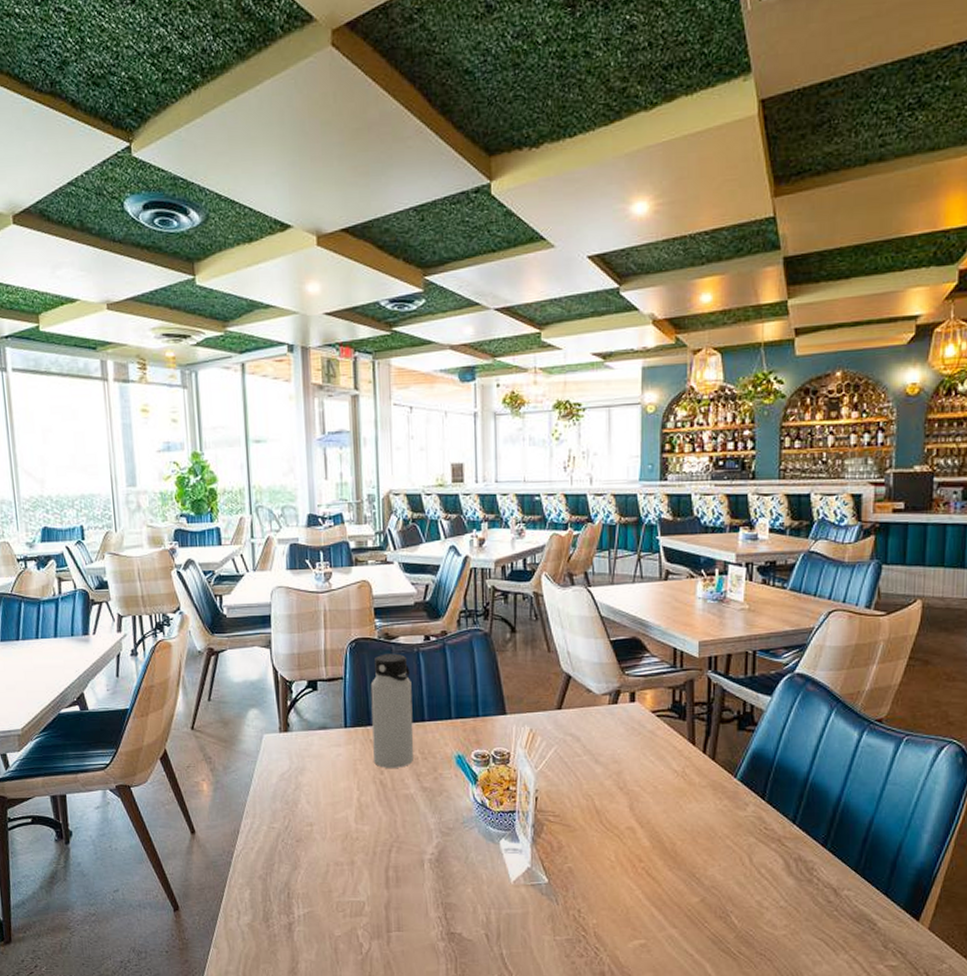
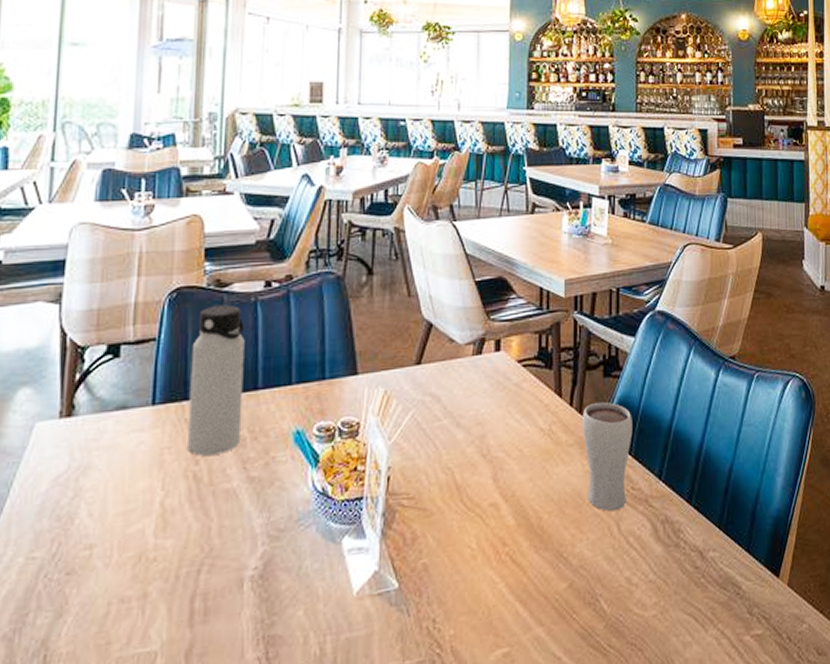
drinking glass: none [716,751,767,846] -> present [582,401,633,512]

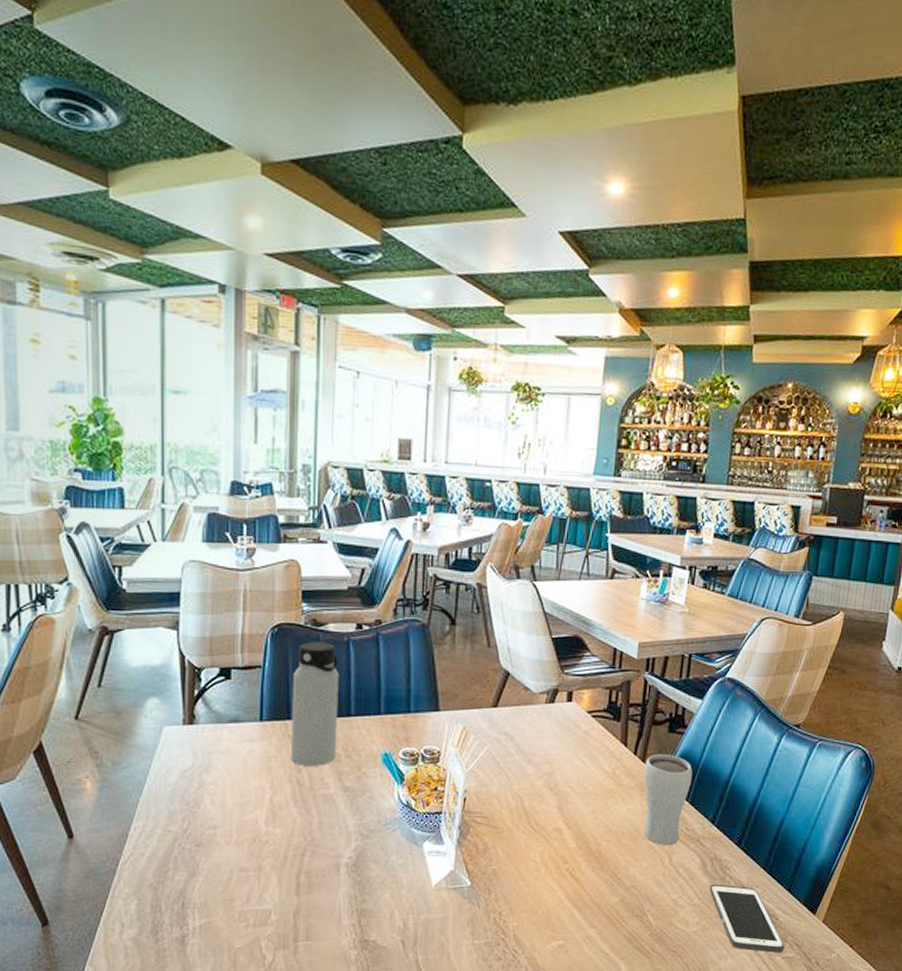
cell phone: none [664,551,752,632] -> present [709,884,784,953]

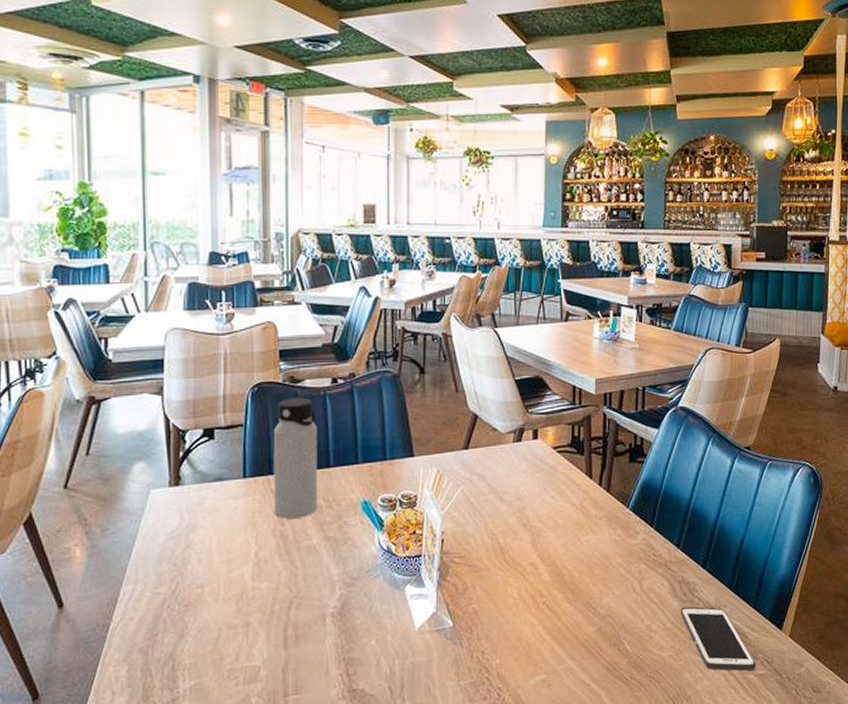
drinking glass: present [643,753,693,846] -> none [610,483,655,573]

